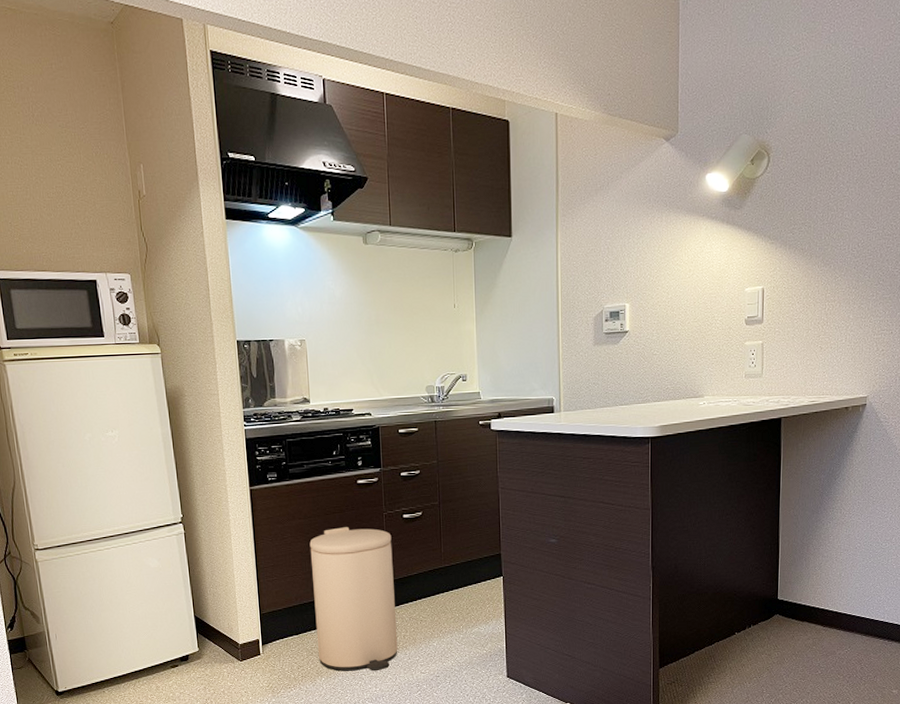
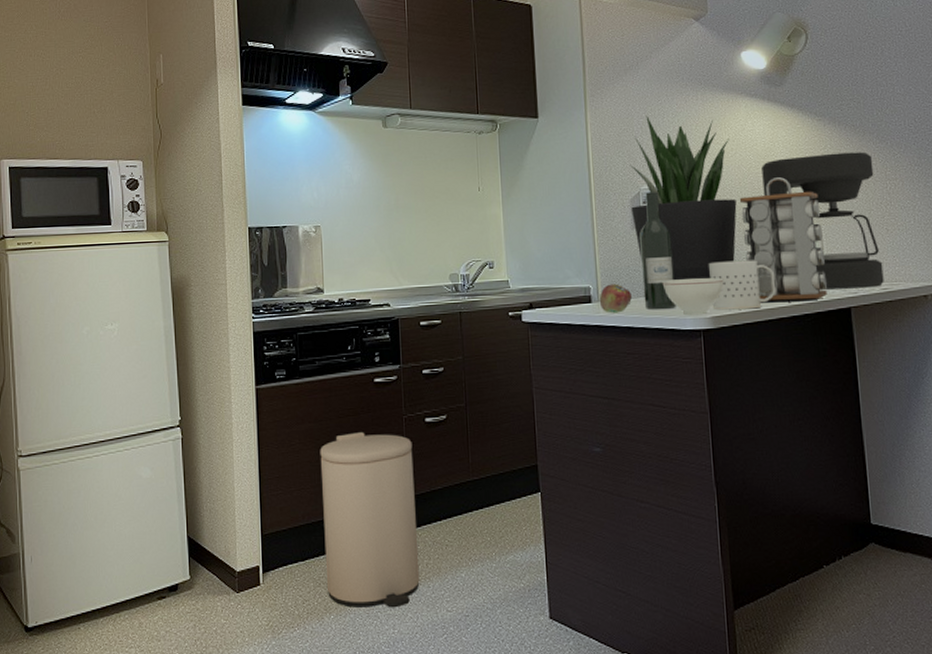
fruit: none [561,395,590,423] -> present [599,283,632,314]
planter: none [594,236,690,393] -> present [630,115,737,281]
wine bottle: none [599,310,630,420] -> present [639,192,677,311]
bowl: none [618,390,673,425] -> present [662,277,724,316]
mug: none [659,374,718,420] -> present [708,260,776,310]
spice rack: none [692,298,764,413] -> present [739,177,828,303]
coffee maker: none [715,274,816,402] -> present [761,152,884,290]

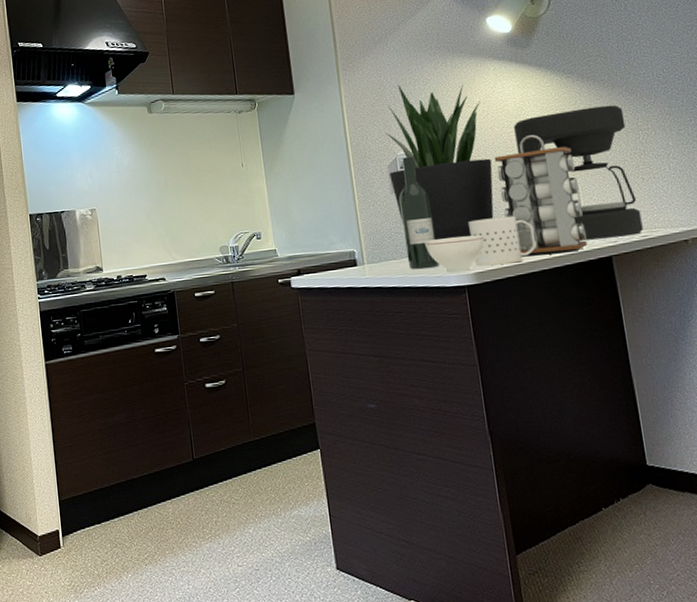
pedal bin: present [320,432,420,608] -> none [108,400,210,566]
fruit: present [599,283,632,314] -> none [364,246,396,275]

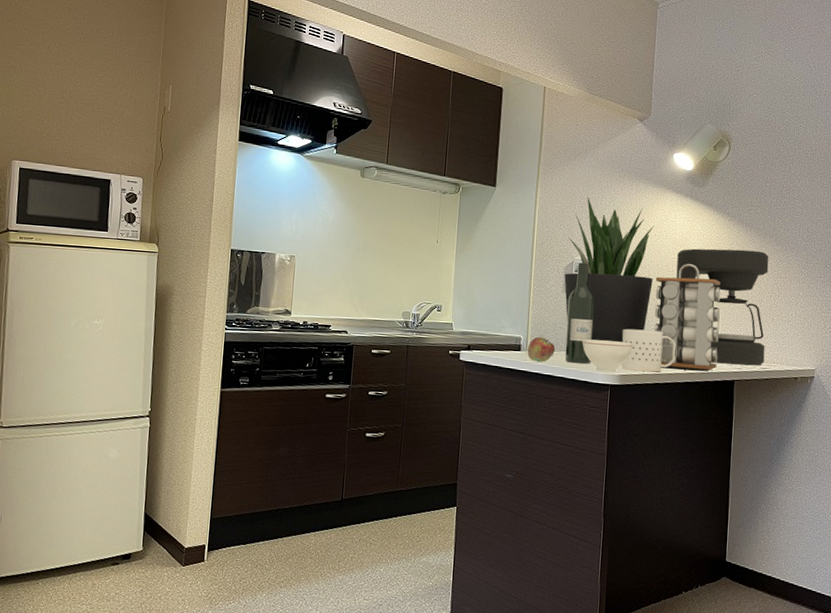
fruit: none [364,246,396,275] -> present [527,337,555,363]

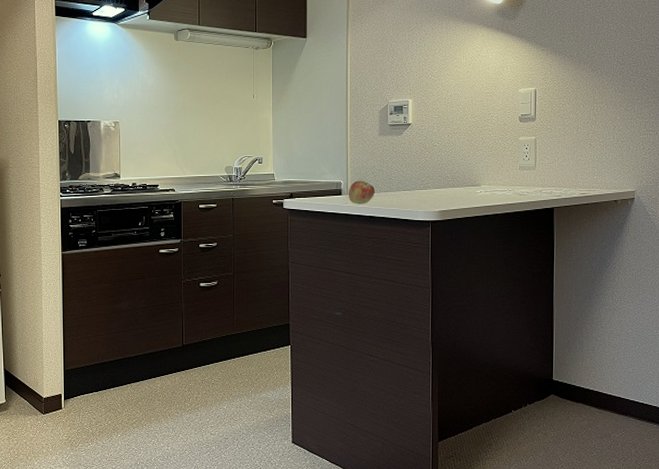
planter: present [564,197,654,343] -> none [380,39,468,180]
wine bottle: present [564,262,595,365] -> none [384,105,412,203]
bowl: present [582,339,634,373] -> none [401,179,452,209]
mug: present [621,328,676,372] -> none [440,165,494,206]
spice rack: present [654,264,721,371] -> none [470,97,537,201]
coffee maker: present [676,248,769,366] -> none [491,78,584,192]

